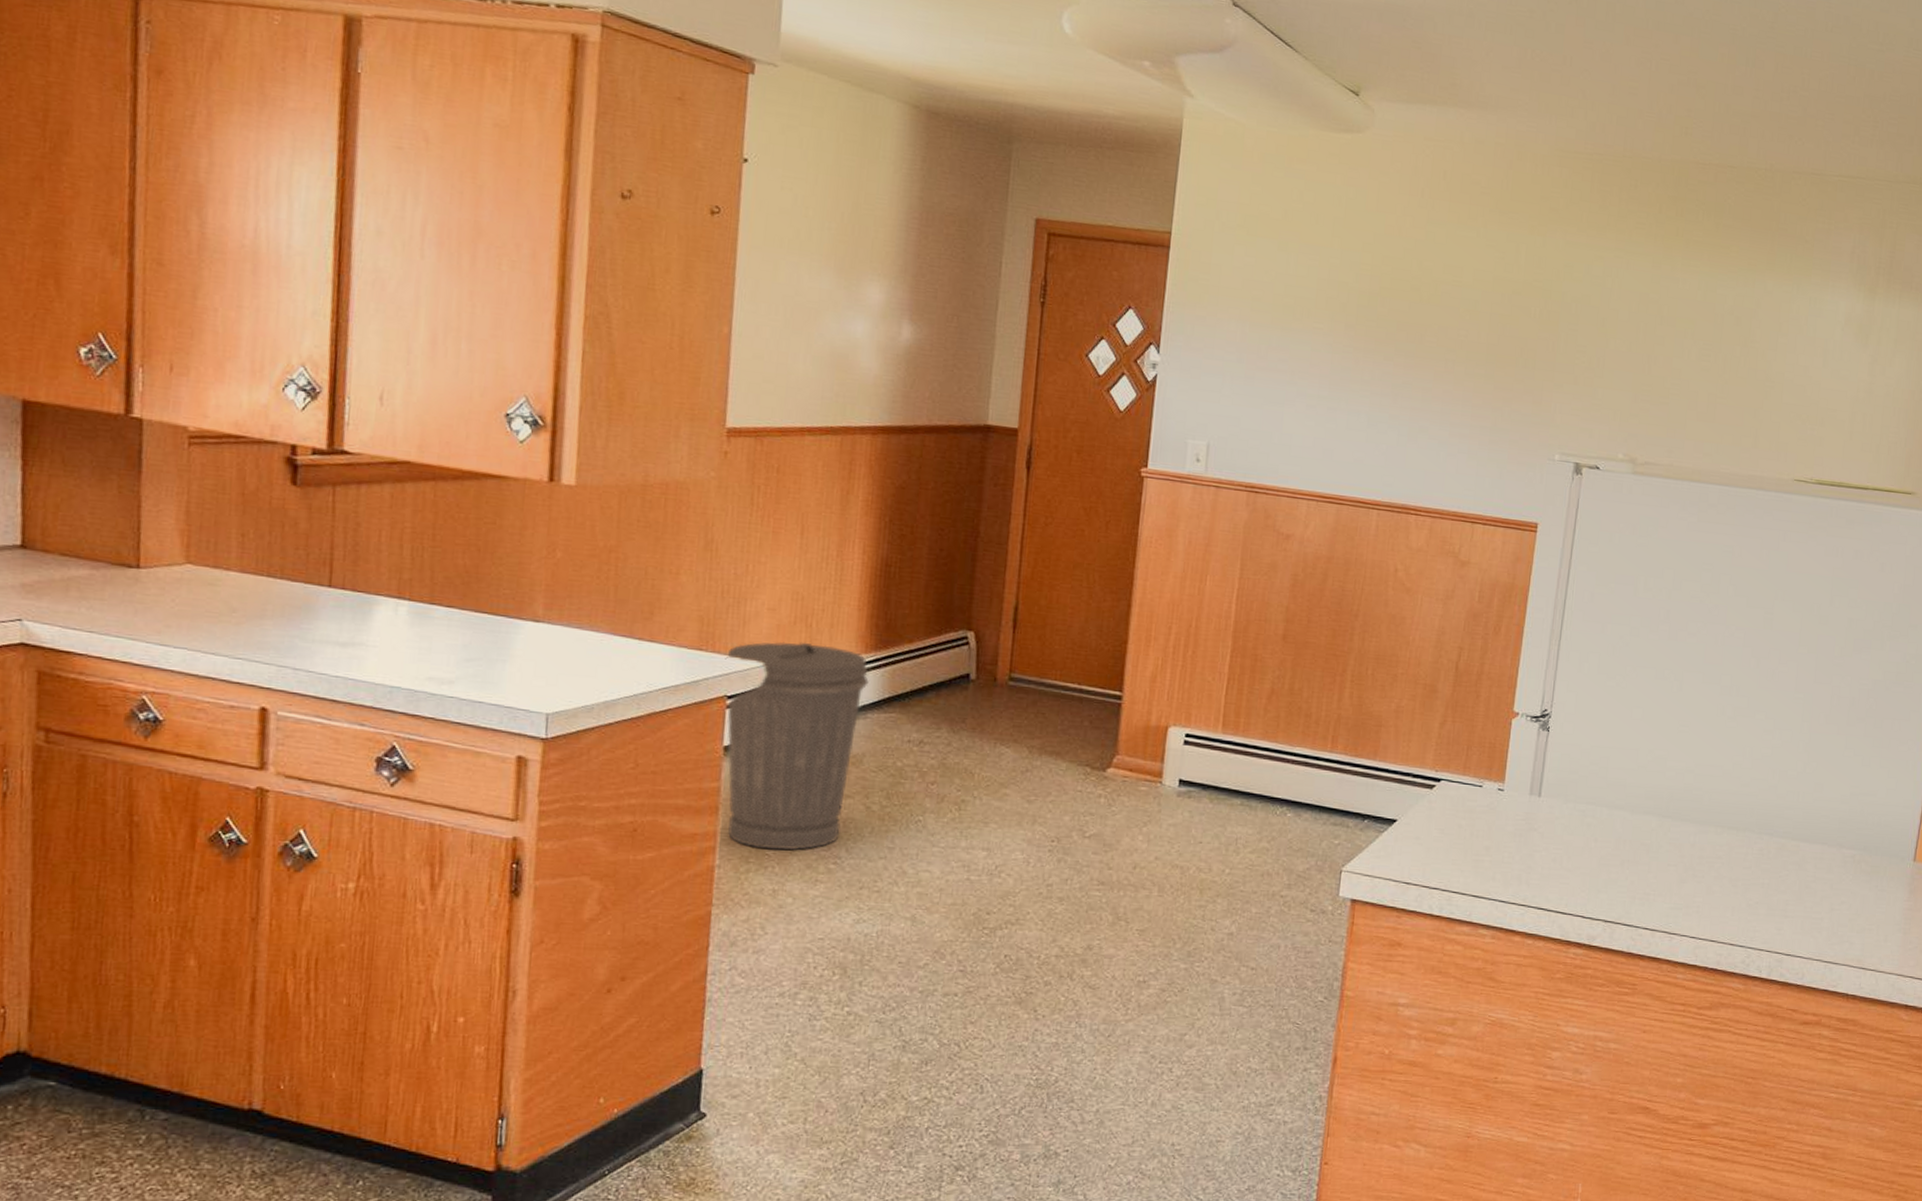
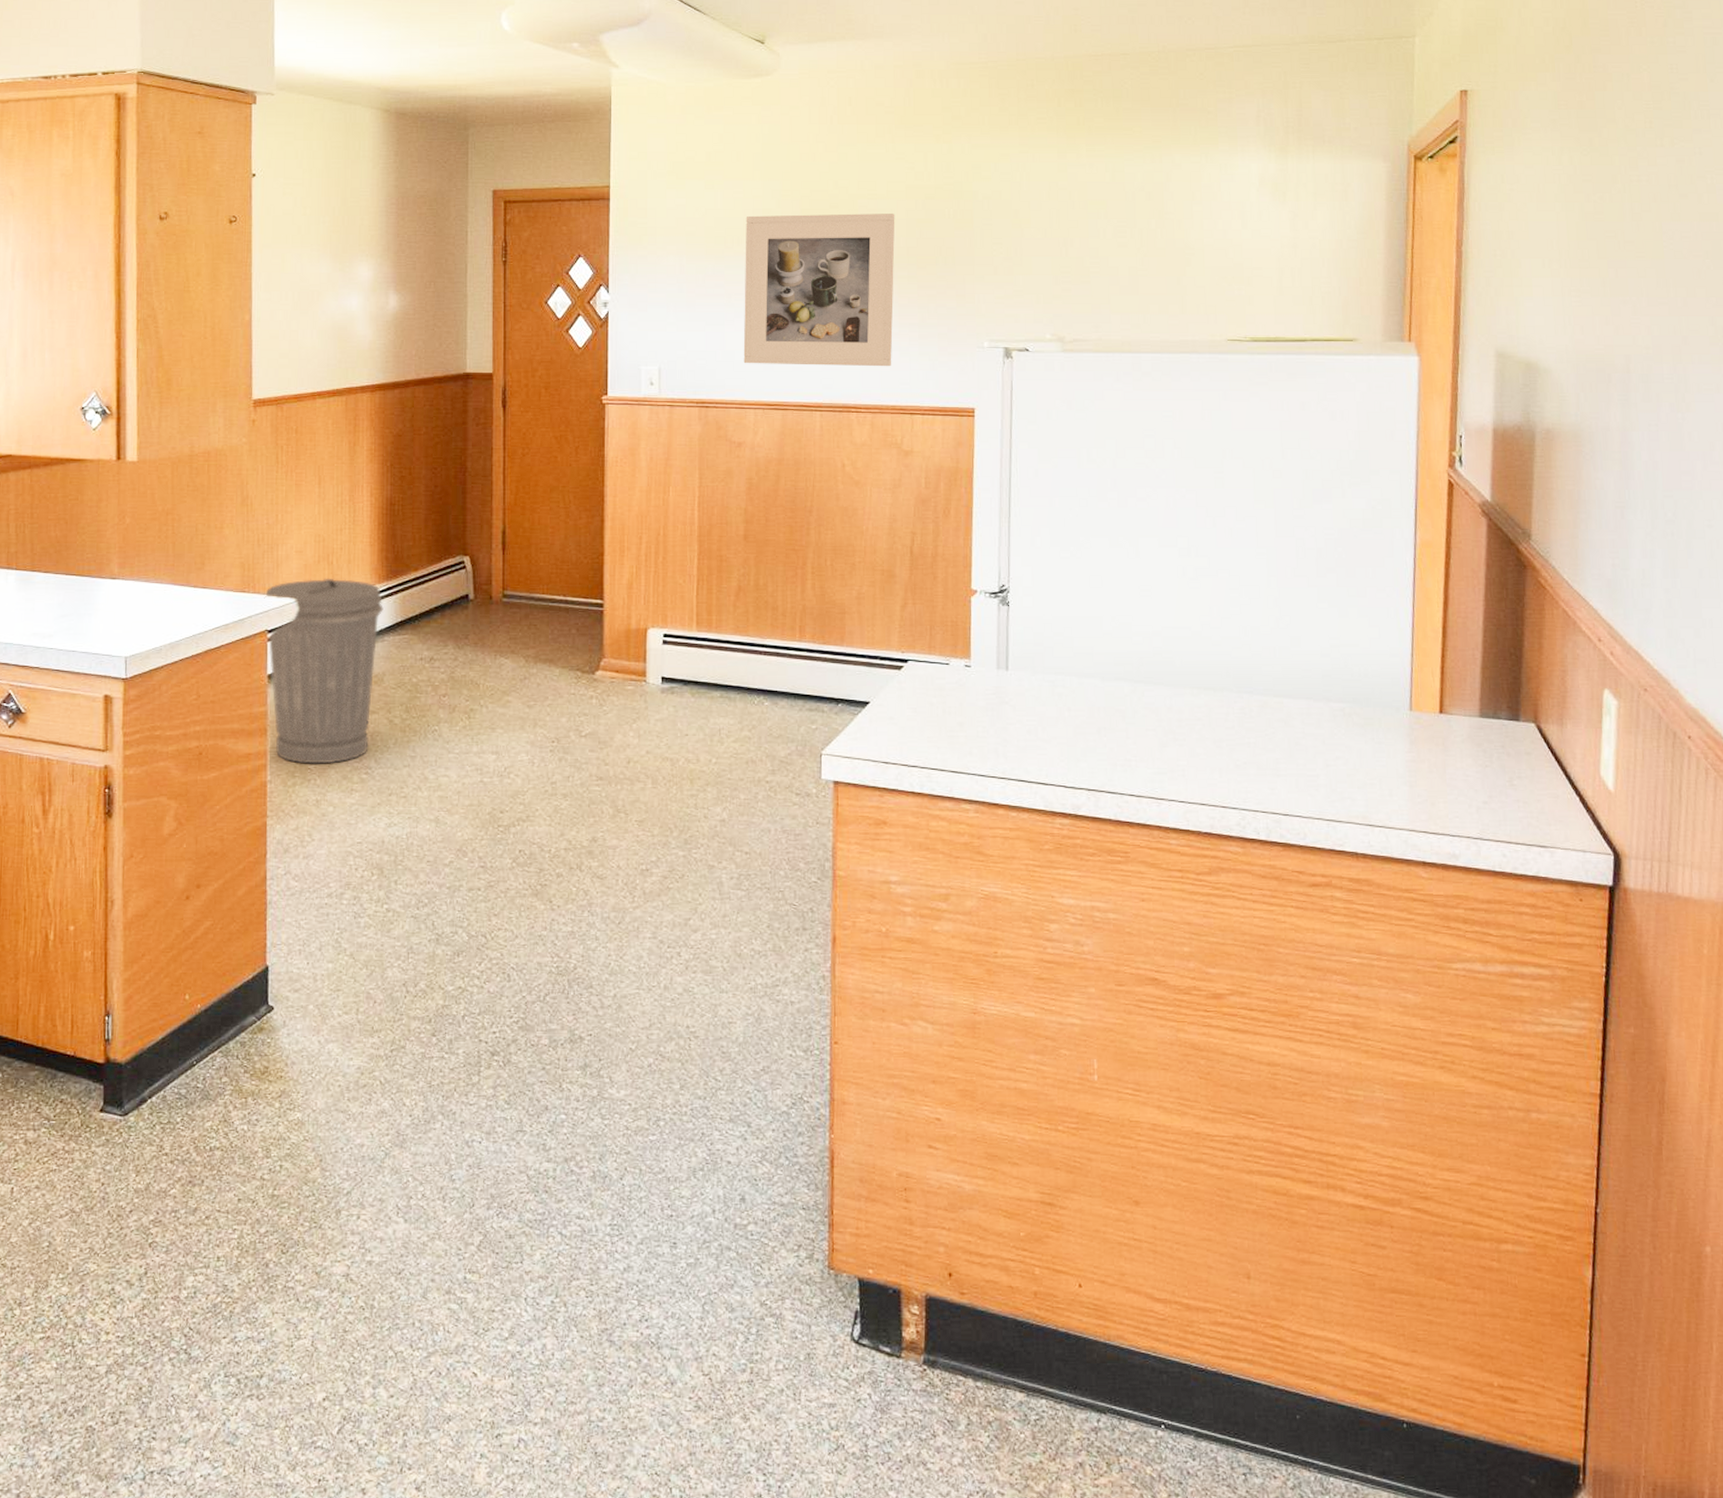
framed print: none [1301,287,1479,470] -> present [743,213,895,367]

